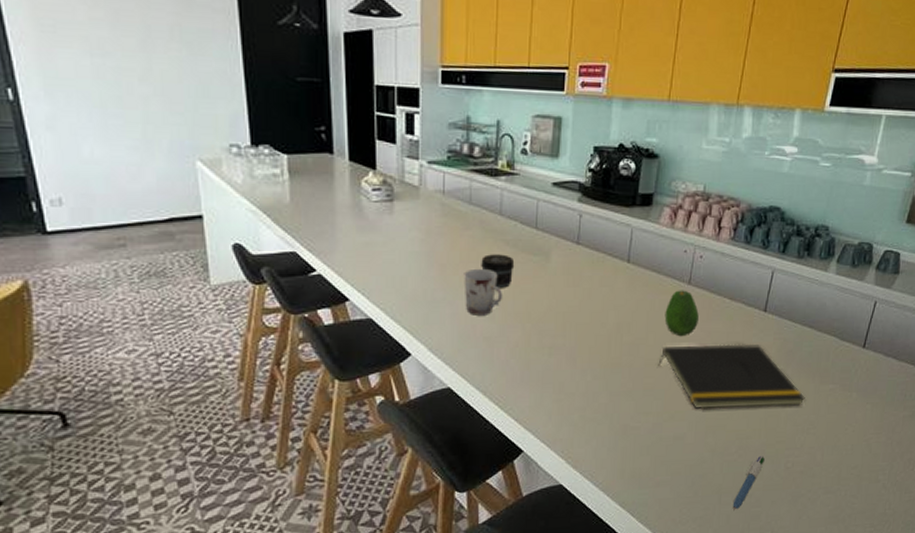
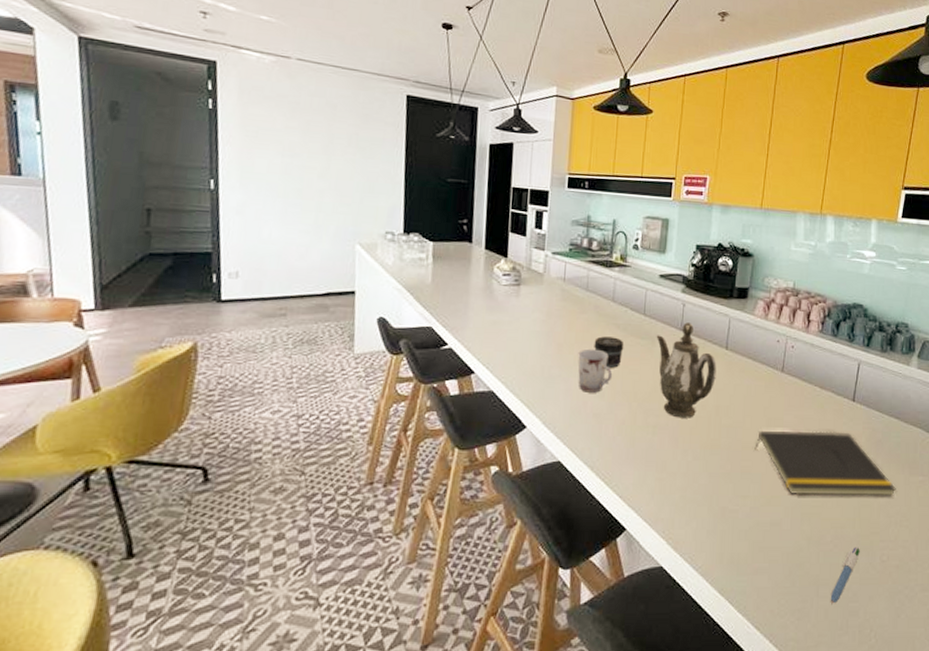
teapot: none [550,235,617,338] -> present [656,322,717,418]
fruit: present [664,290,699,337] -> none [760,377,792,422]

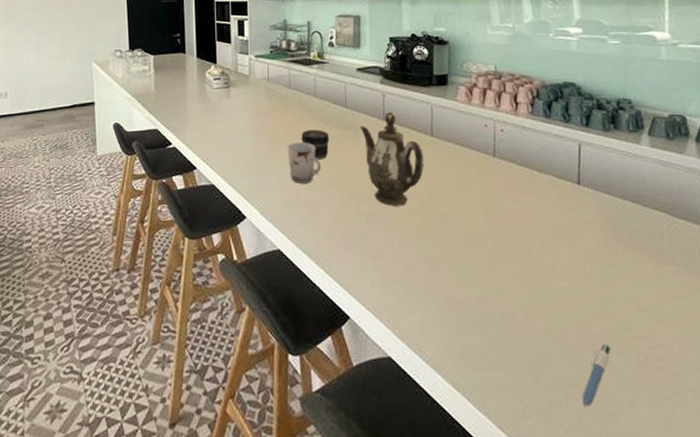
notepad: present [754,431,896,496] -> none [474,217,645,288]

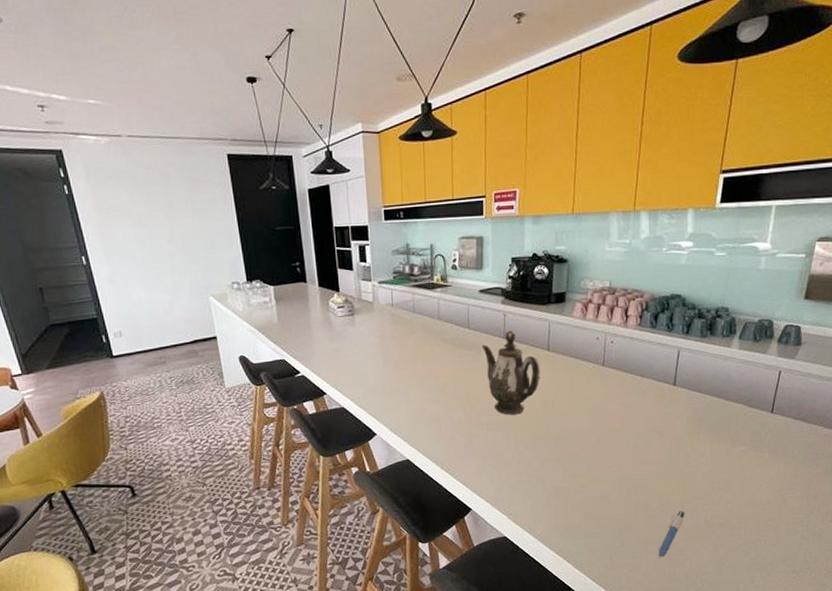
cup: present [287,142,321,183] -> none [413,363,445,401]
jar: present [301,130,330,159] -> none [426,351,454,378]

